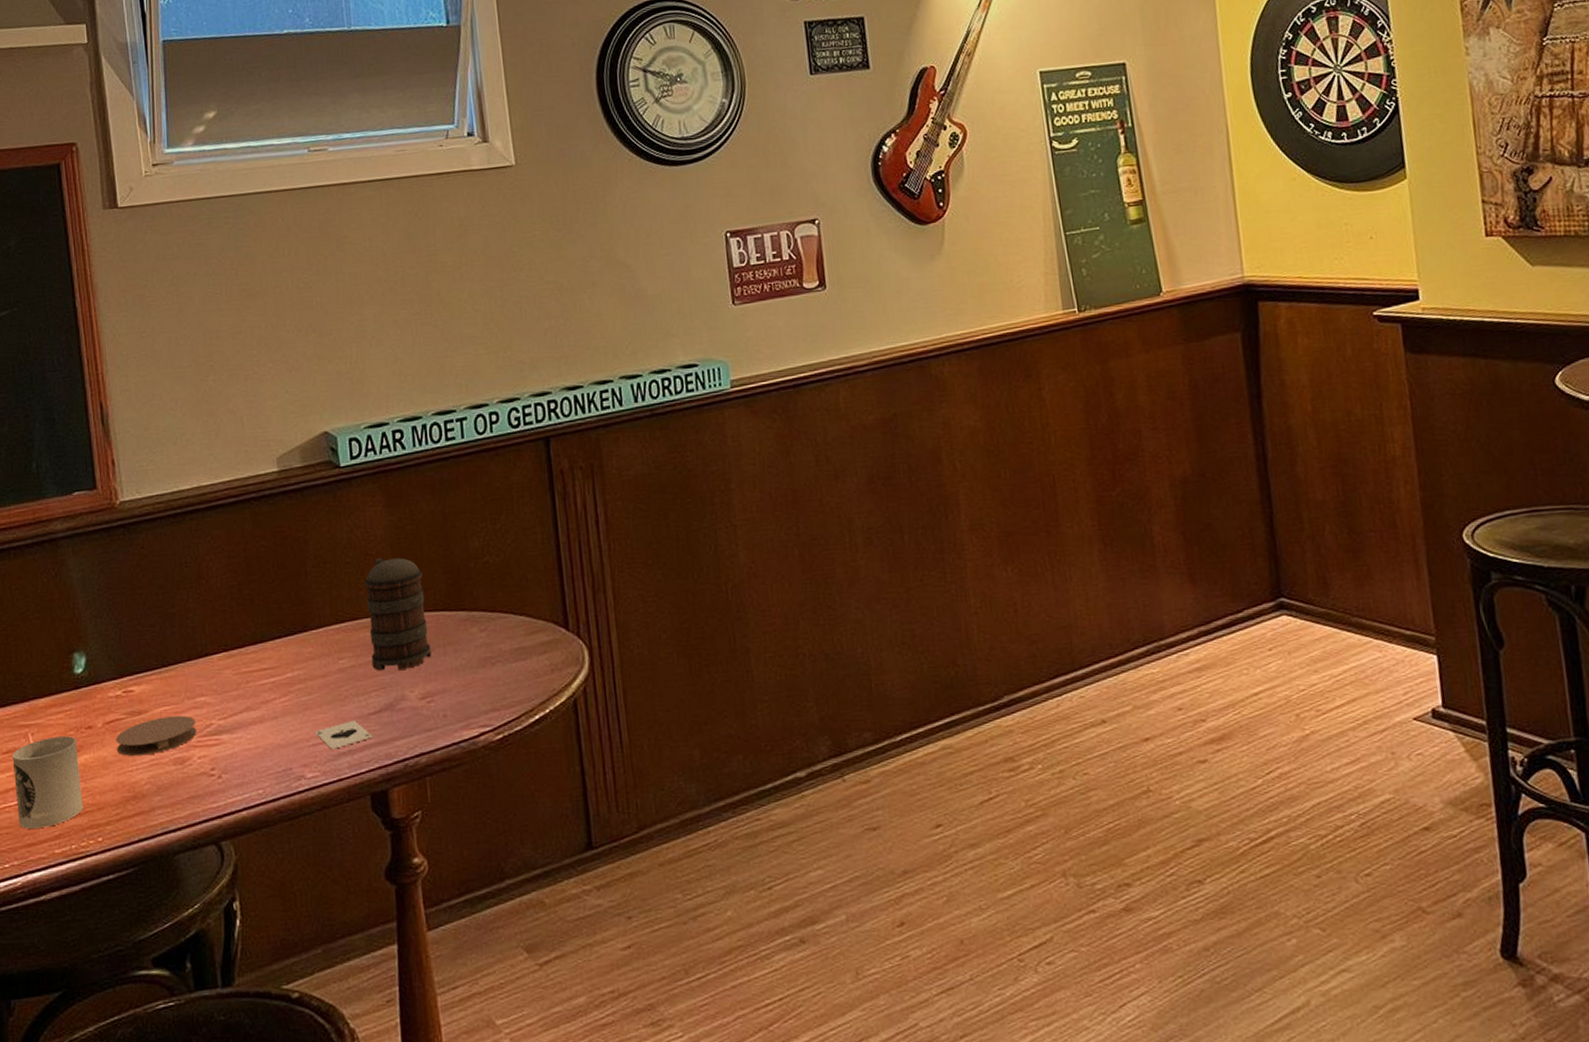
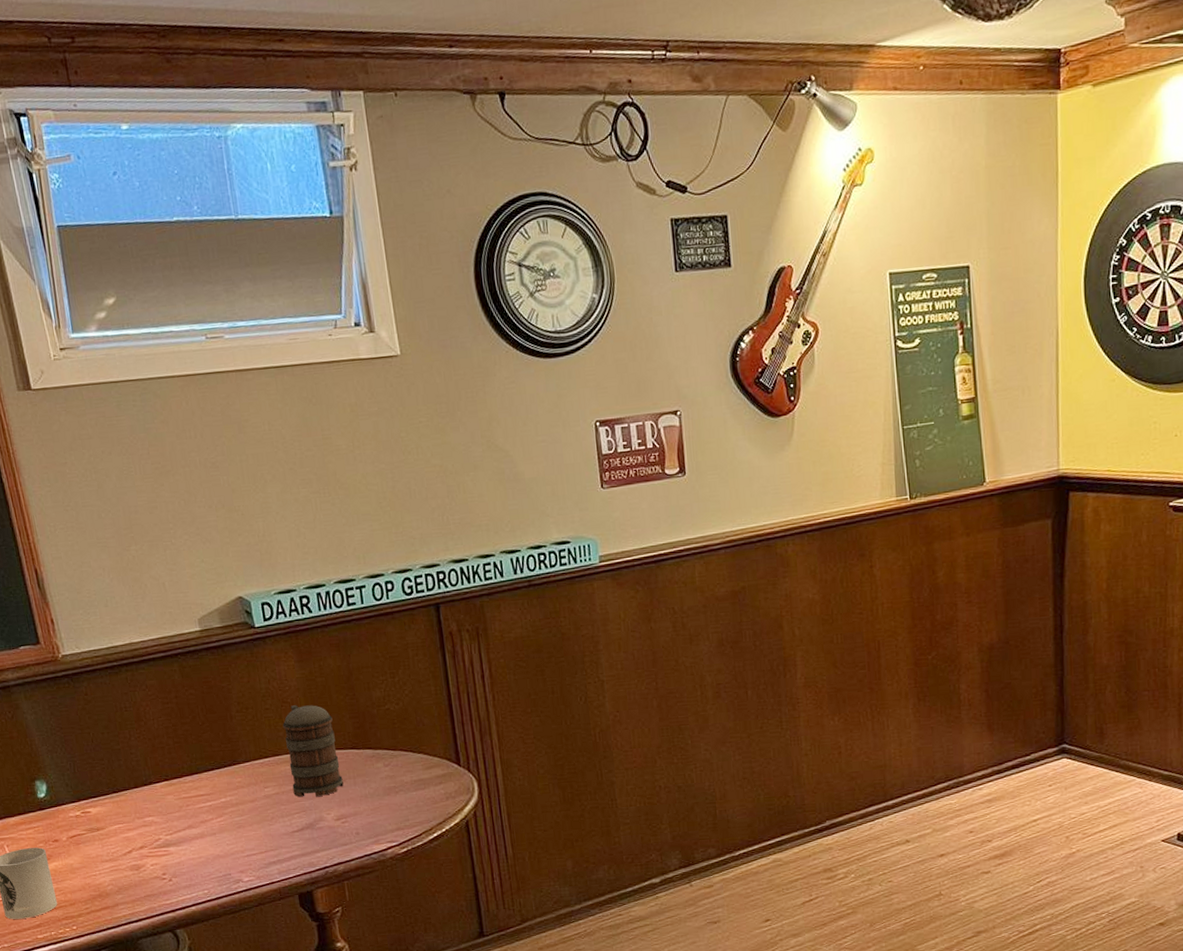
coaster: present [115,715,197,757] -> none [79,831,148,864]
playing card: present [315,720,373,750] -> none [248,836,298,859]

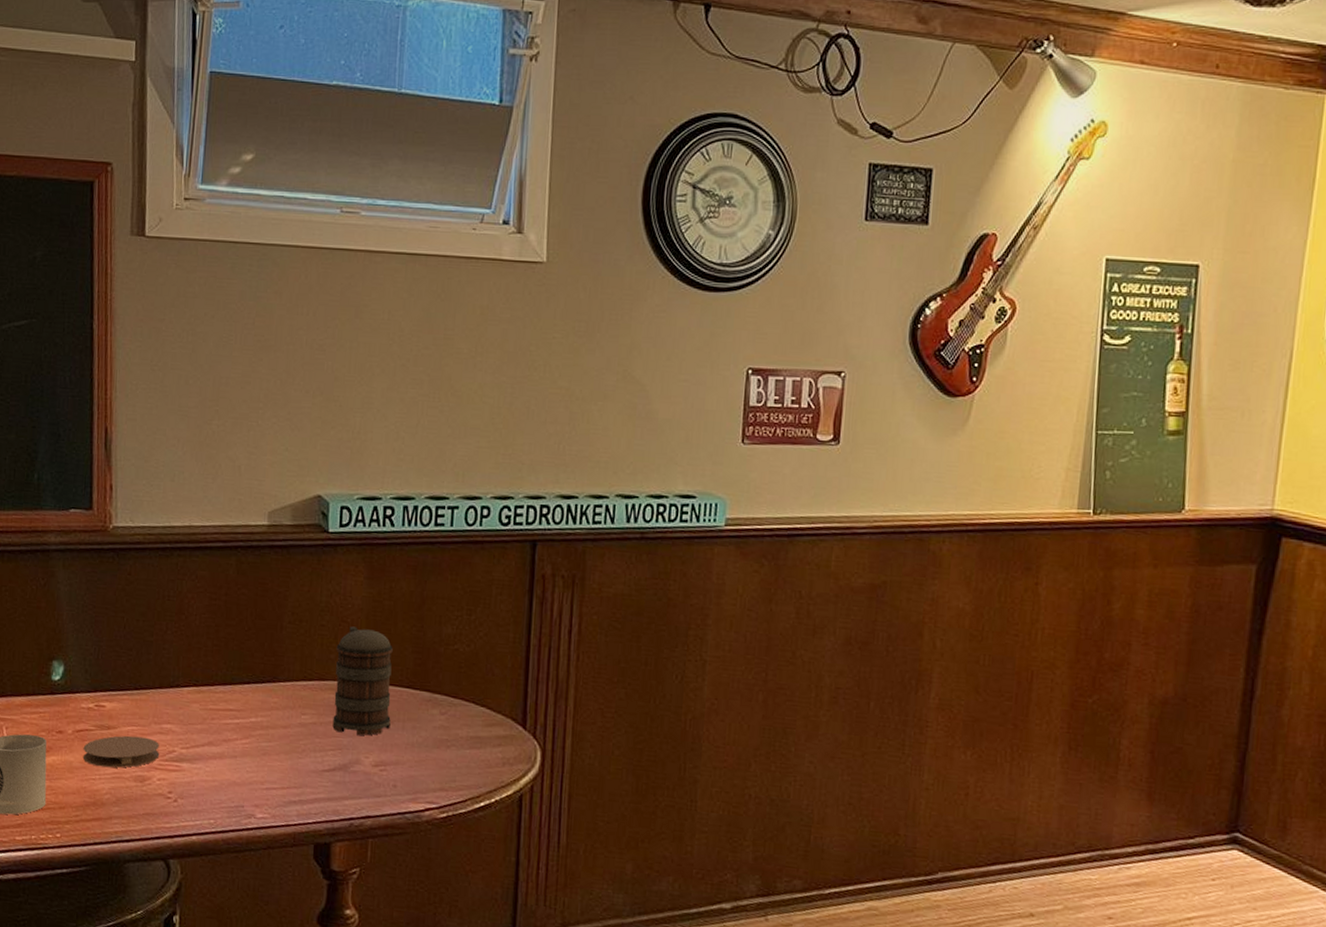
coaster: none [79,831,148,864] -> present [82,735,160,768]

